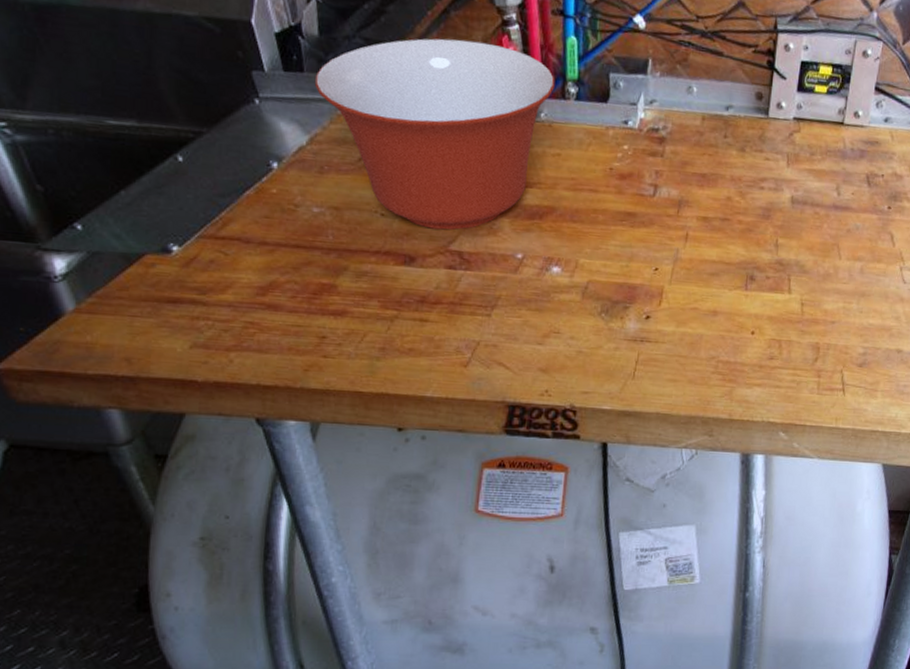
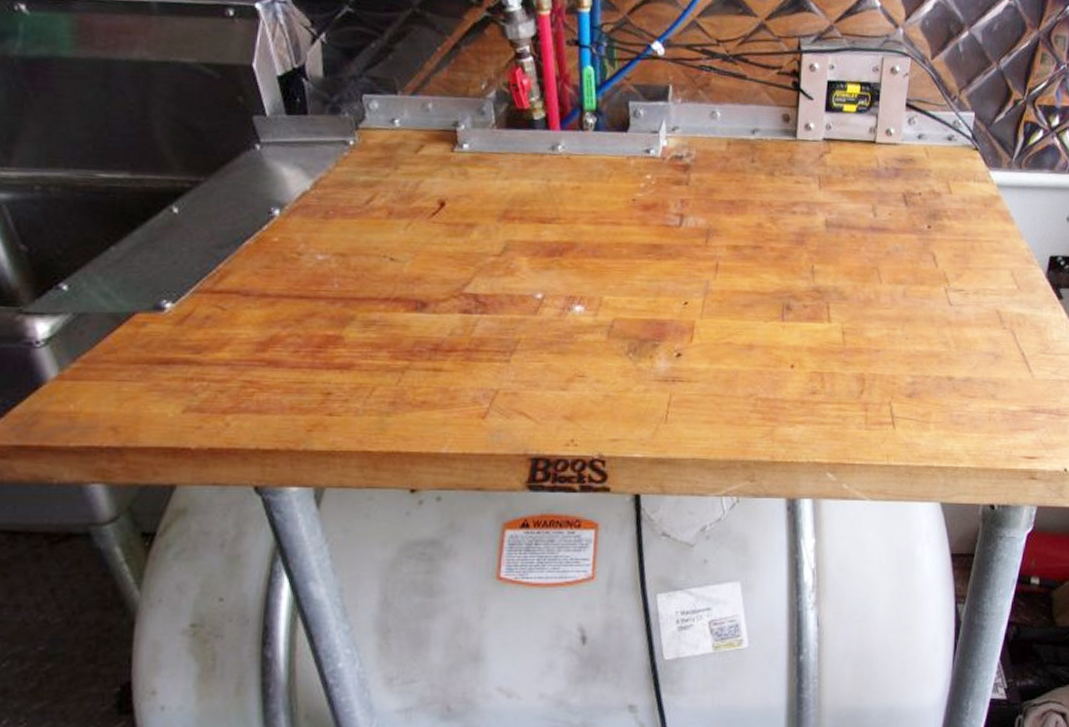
mixing bowl: present [314,38,555,230] -> none [319,74,572,272]

